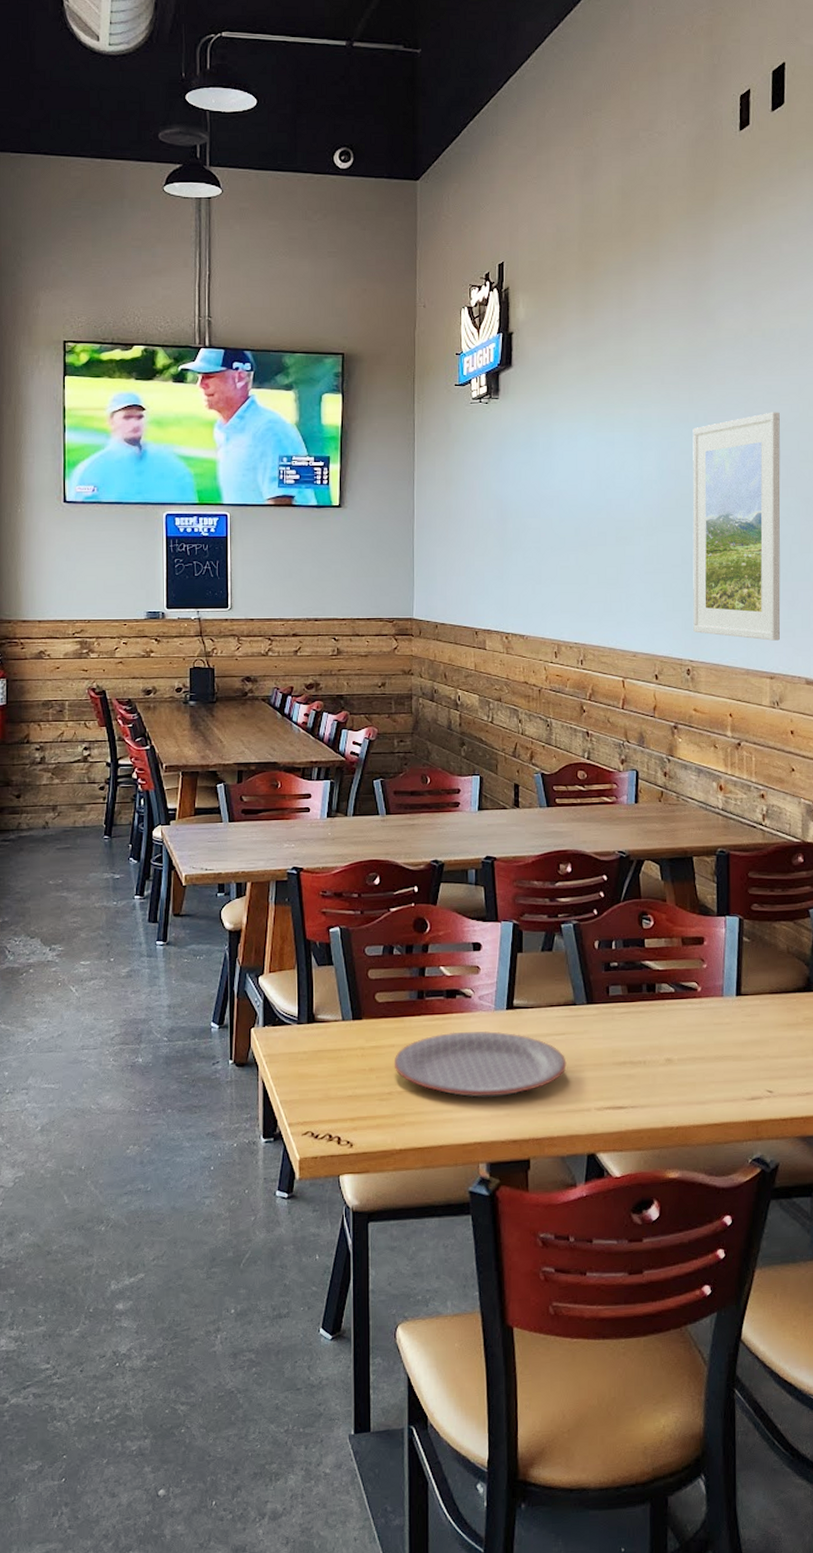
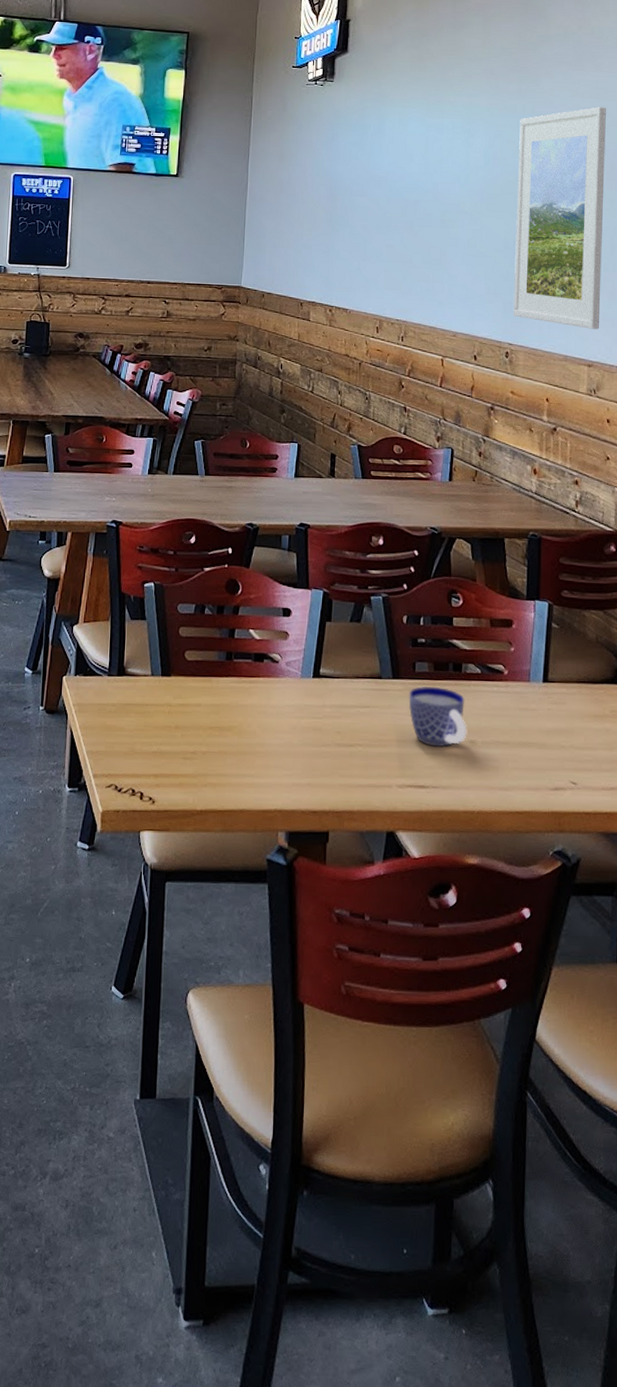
plate: present [394,1031,567,1098] -> none [199,696,370,765]
cup: none [604,1009,663,1068] -> present [408,687,467,748]

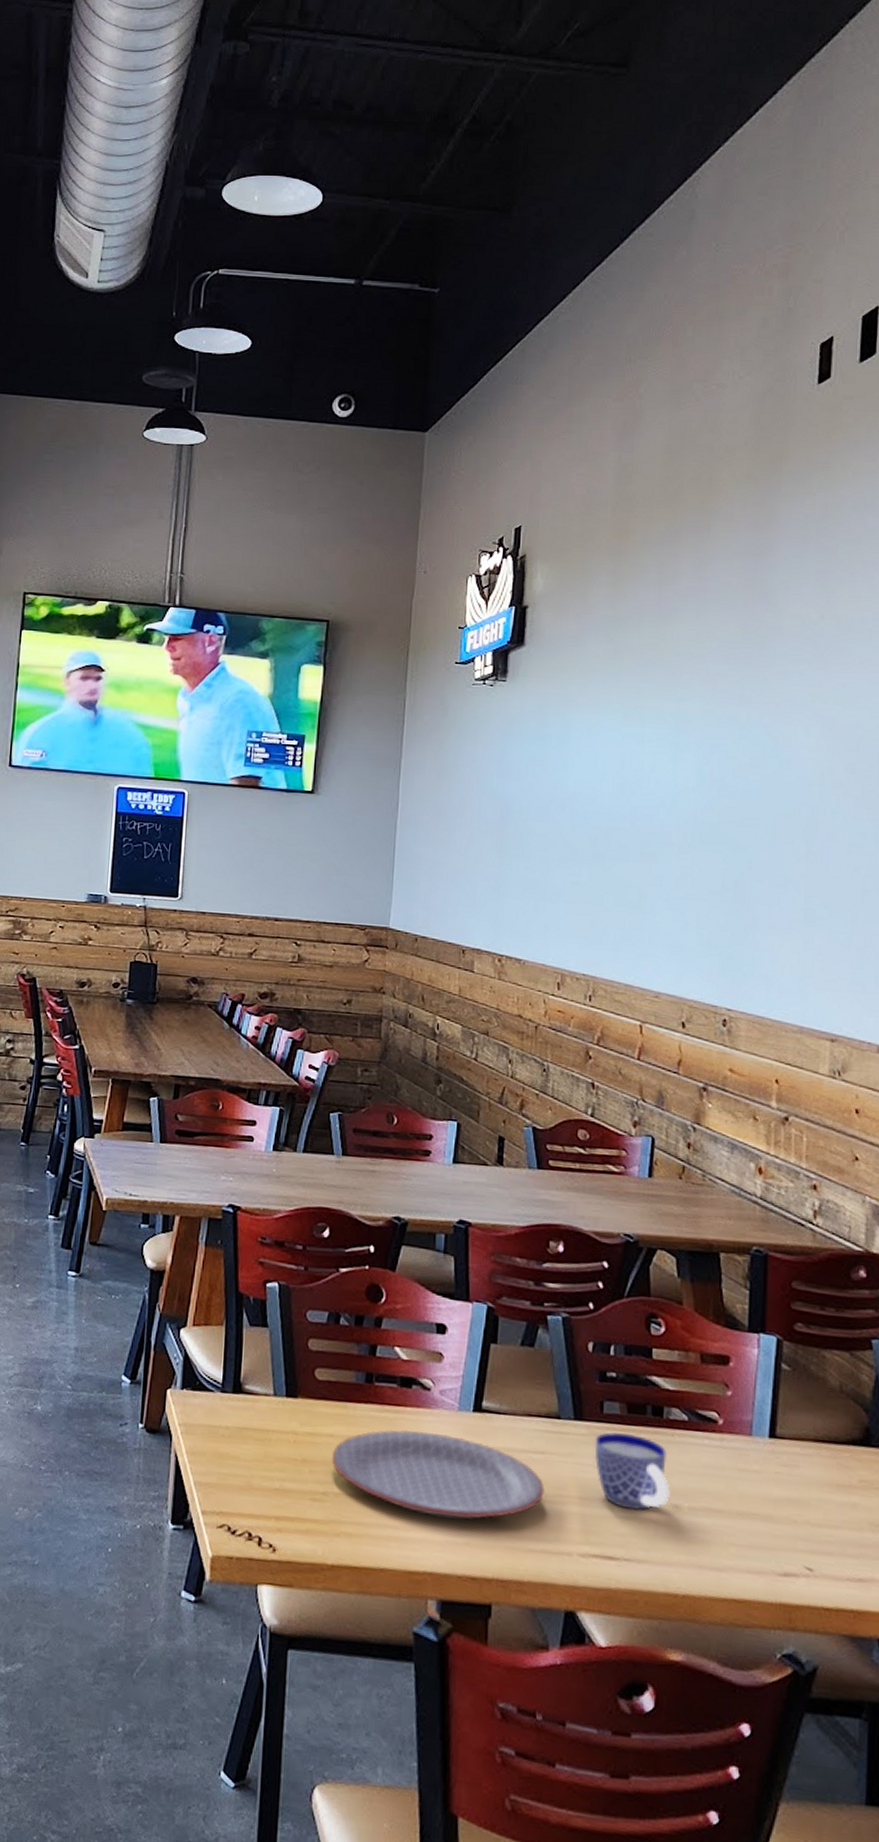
plate: none [199,696,370,765] -> present [331,1429,545,1520]
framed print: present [513,107,606,329] -> none [733,716,856,995]

